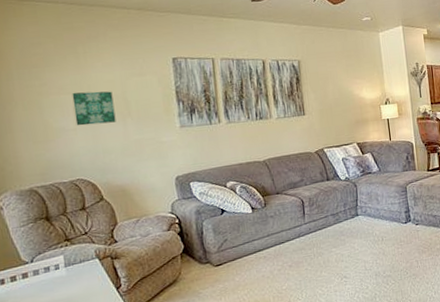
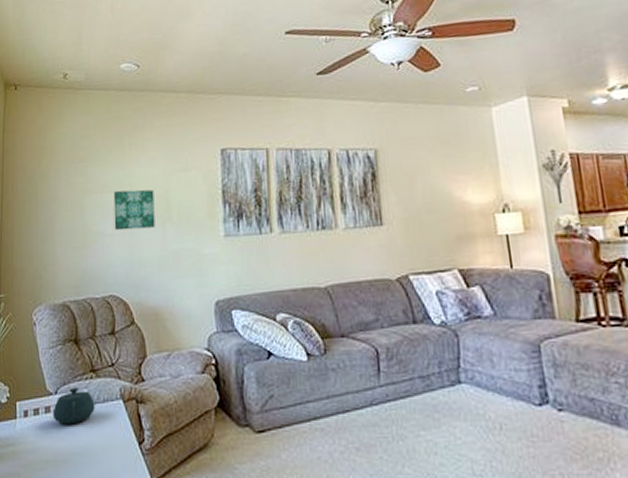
teapot: none [30,254,73,286] -> present [52,386,95,425]

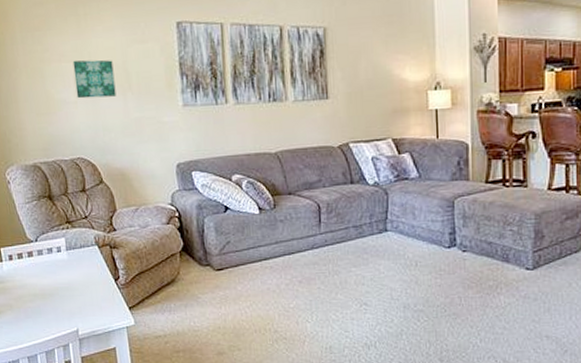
teapot: present [52,386,95,425] -> none [35,235,74,266]

